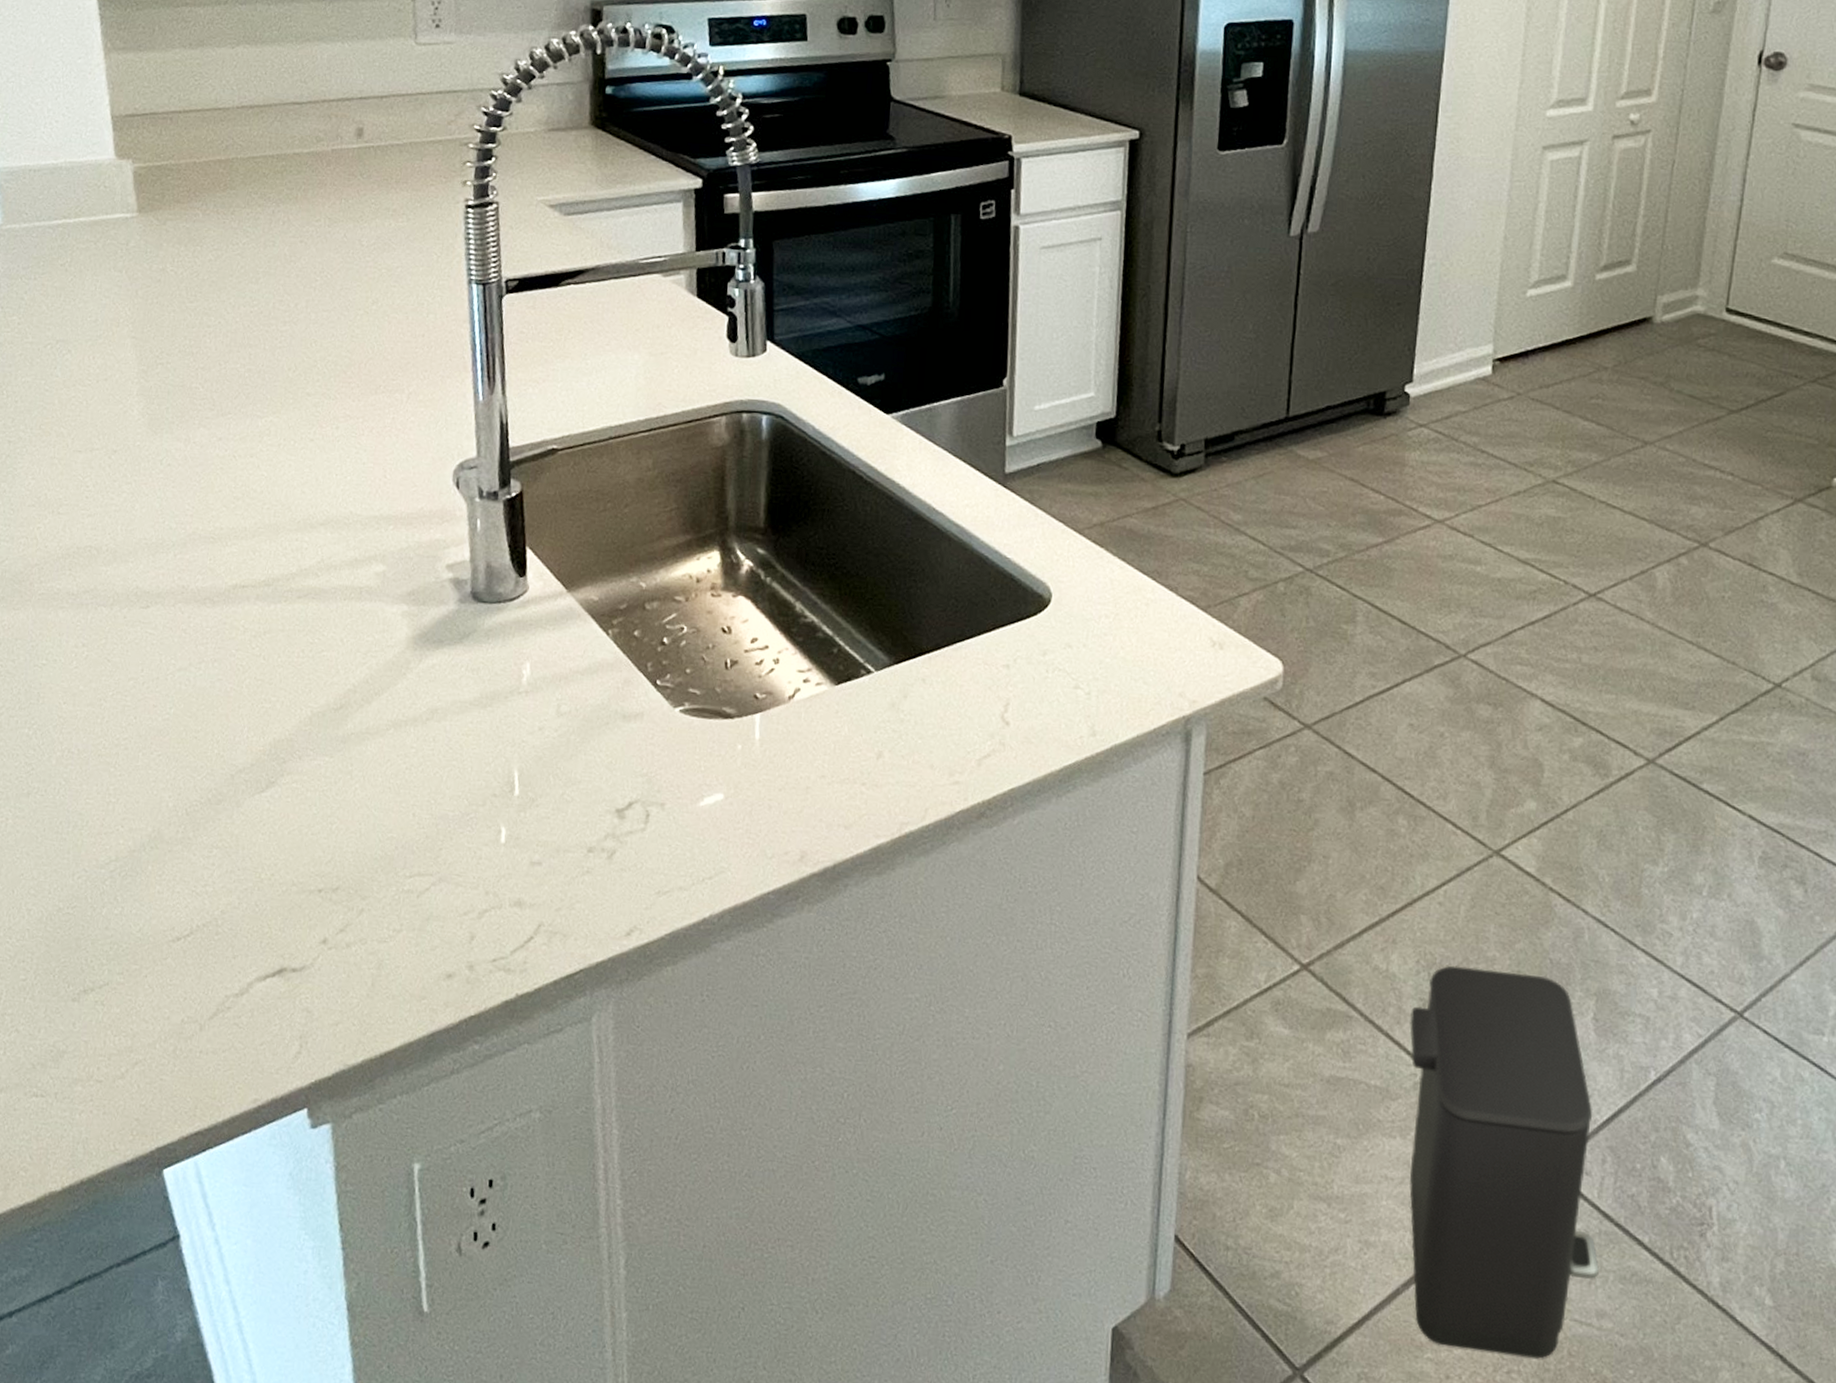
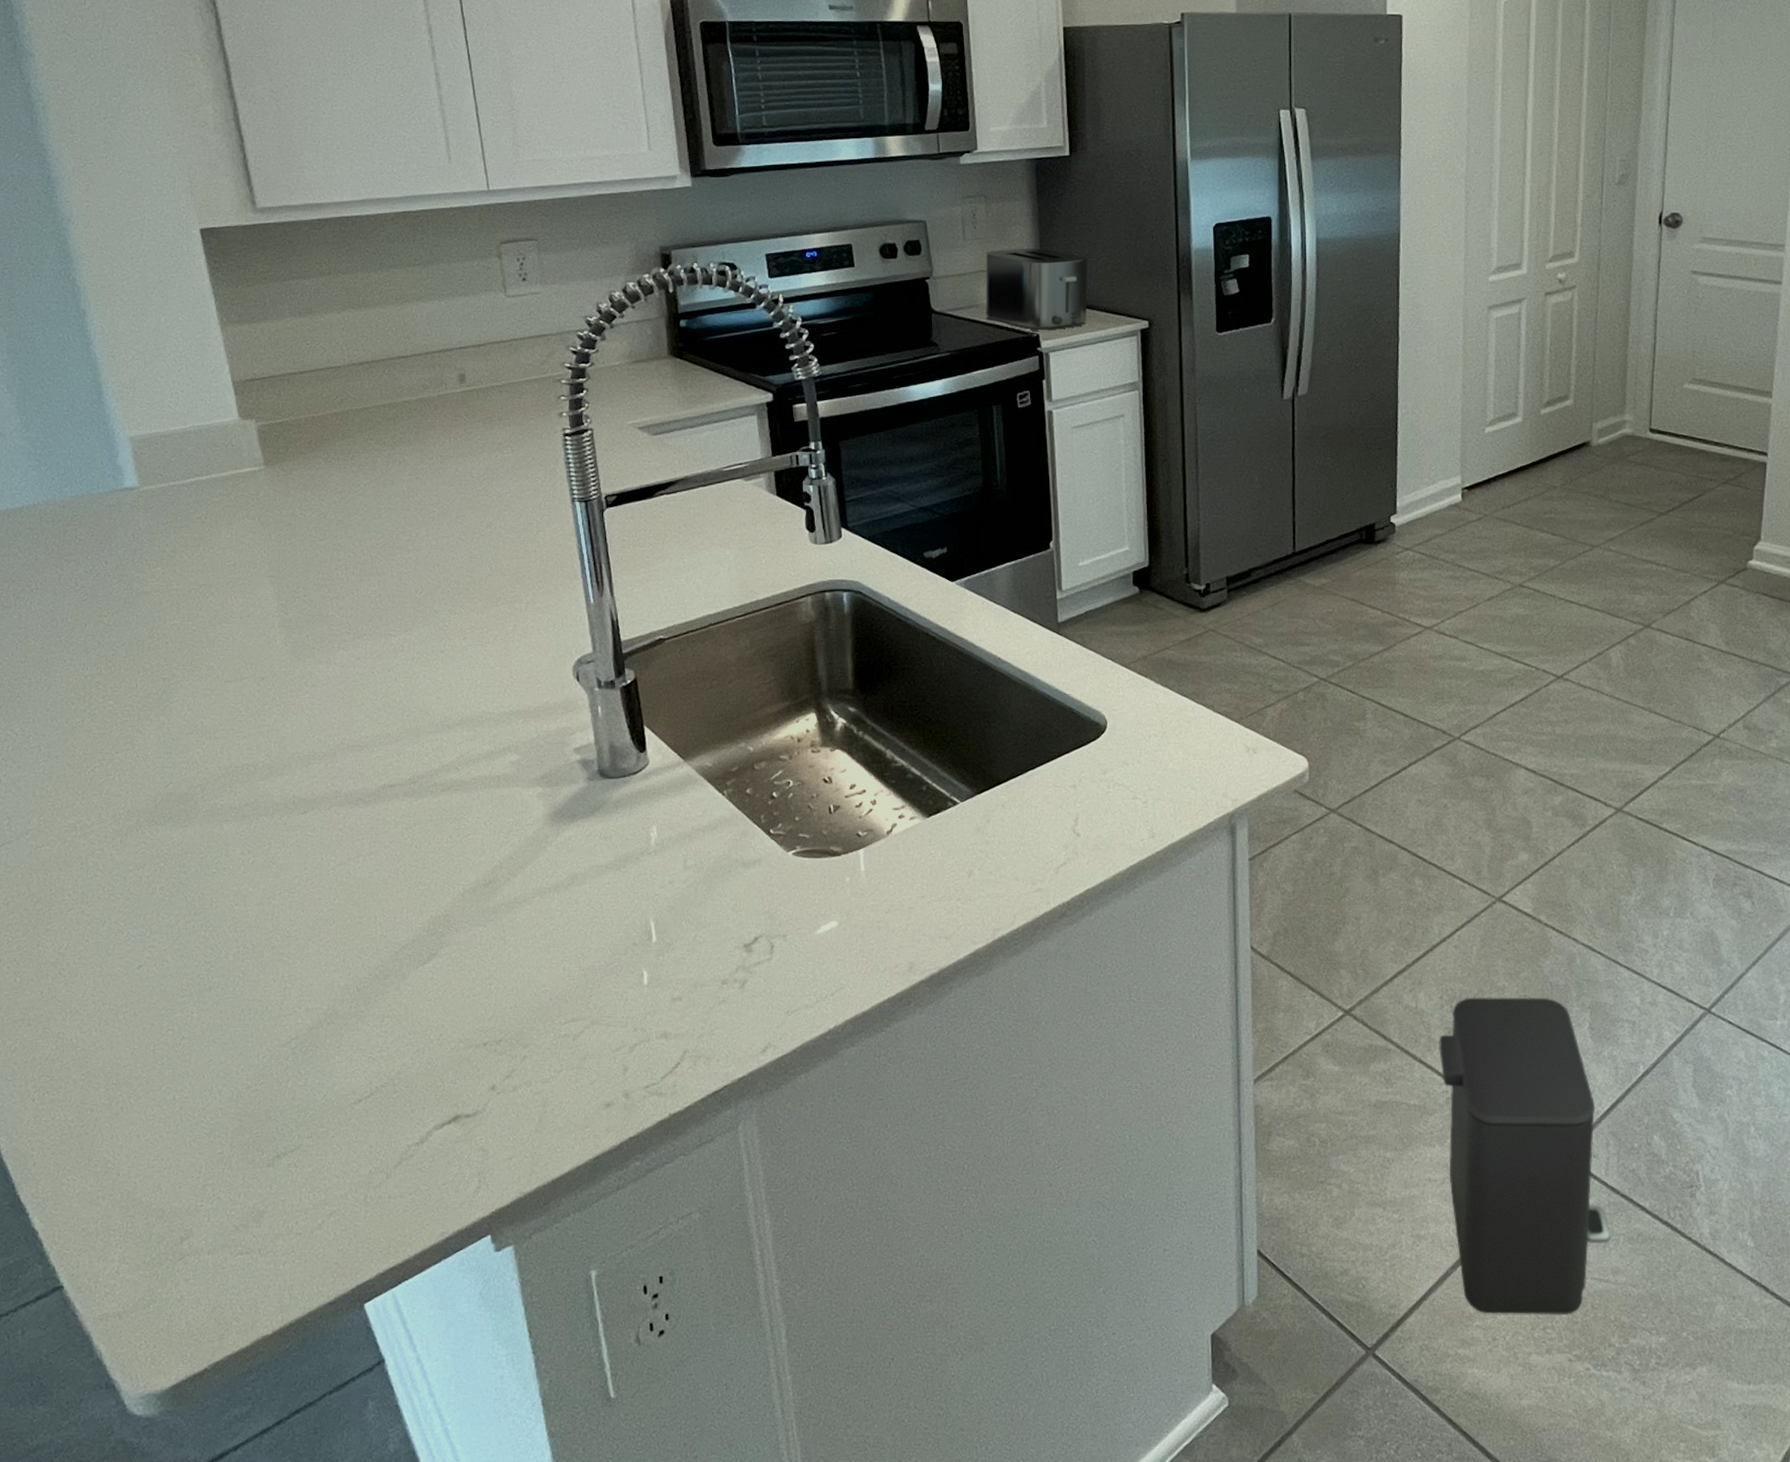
toaster: none [951,34,1075,133] -> present [985,248,1088,332]

